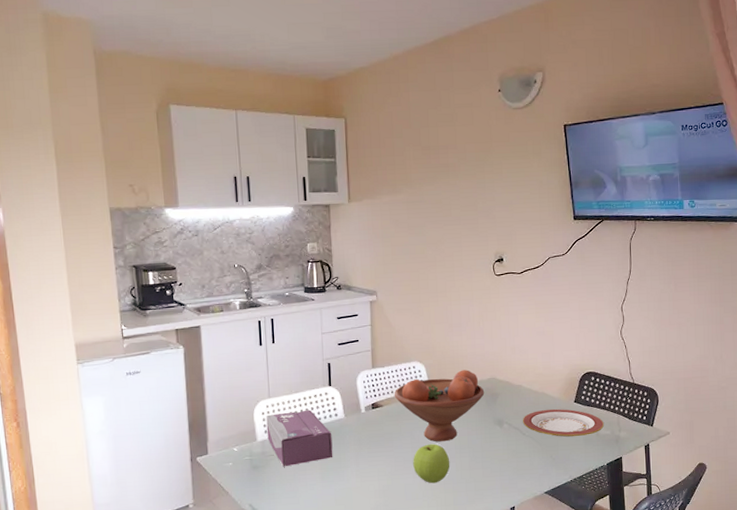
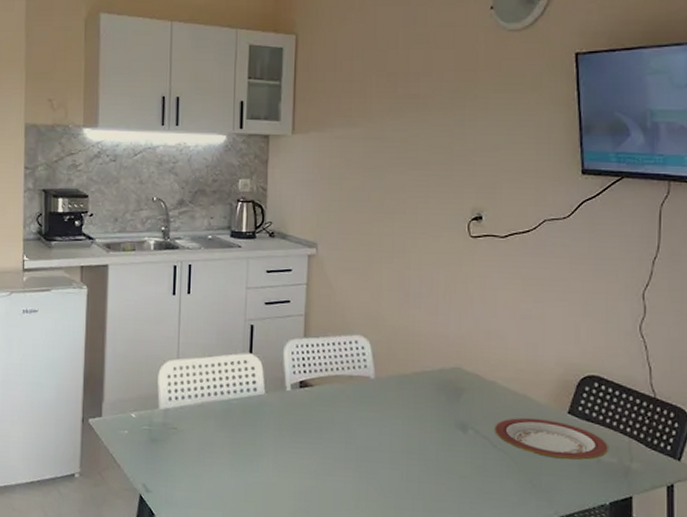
tissue box: present [266,409,333,467] -> none [171,378,248,445]
fruit bowl: present [394,370,485,442] -> none [328,353,446,442]
apple: present [413,444,450,484] -> none [345,441,394,494]

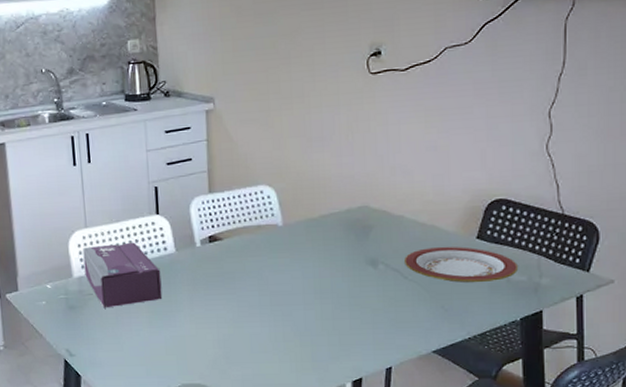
tissue box: none [171,378,248,445] -> present [82,242,163,309]

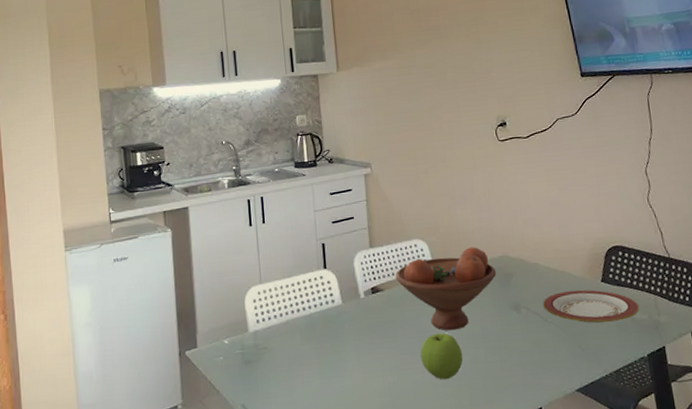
tissue box: present [82,242,163,309] -> none [258,295,332,362]
fruit bowl: none [236,195,354,285] -> present [395,247,497,331]
apple: none [260,286,308,335] -> present [420,333,463,380]

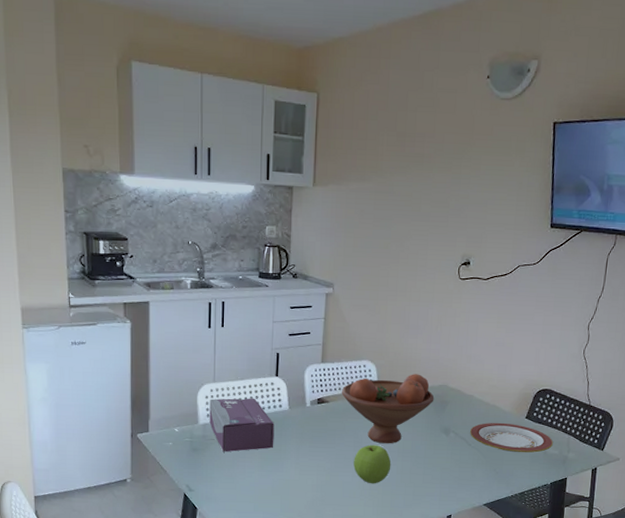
tissue box: none [258,295,332,362] -> present [209,398,275,452]

